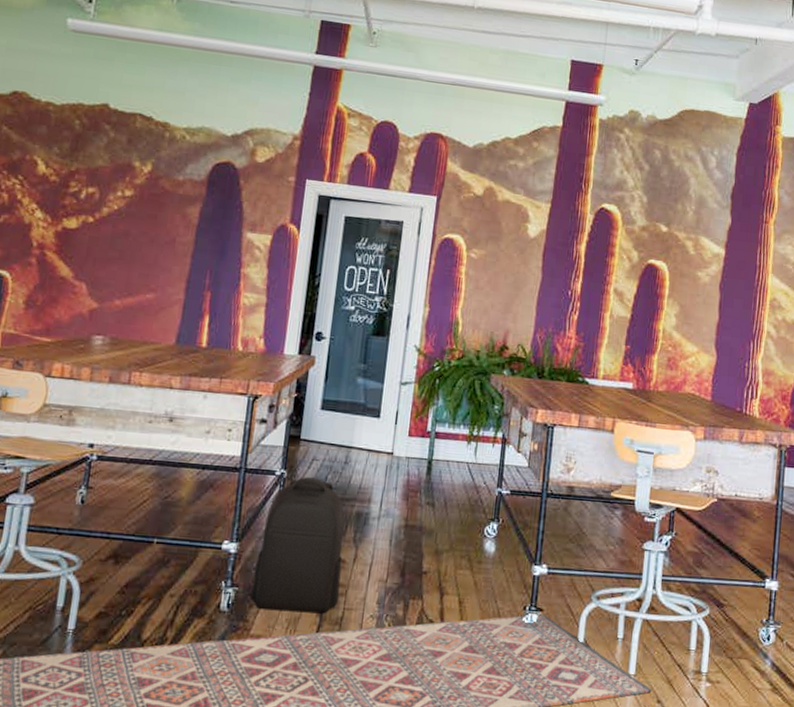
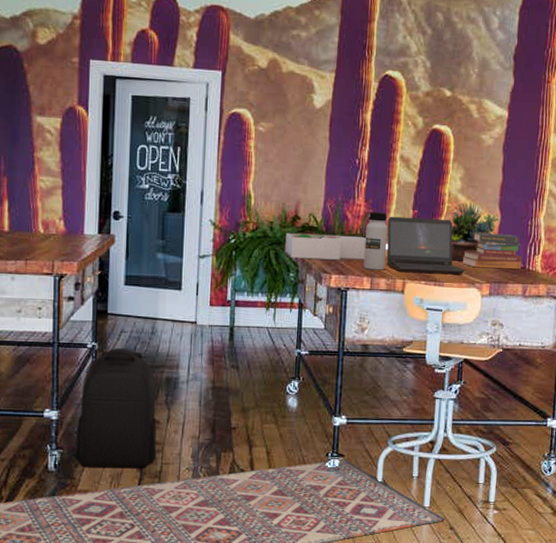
desk organizer: none [490,362,576,395] -> present [285,232,366,260]
water bottle: none [572,345,599,407] -> present [363,211,388,270]
laptop computer: none [596,350,678,417] -> present [386,216,465,275]
succulent planter: none [664,339,717,402] -> present [451,202,501,261]
books: none [675,372,738,414] -> present [462,233,522,270]

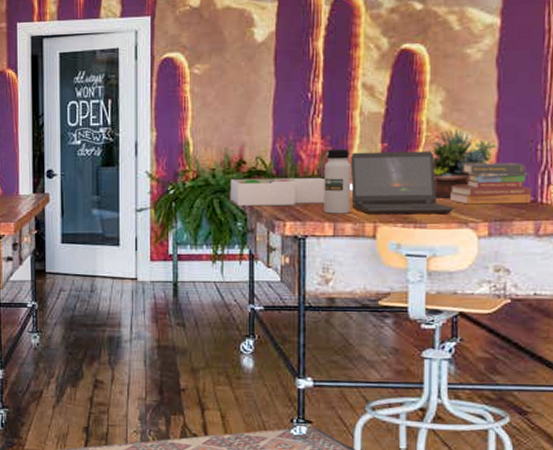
backpack: present [74,348,157,469] -> none [19,307,102,430]

